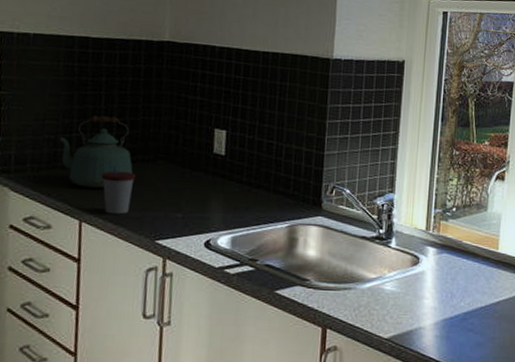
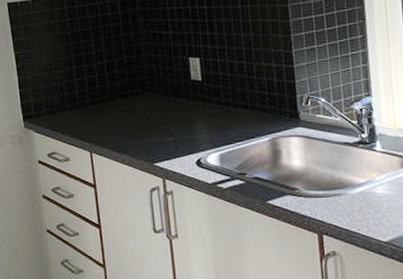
kettle: present [59,115,133,188] -> none [64,59,126,123]
cup: present [101,165,137,215] -> none [101,101,130,144]

